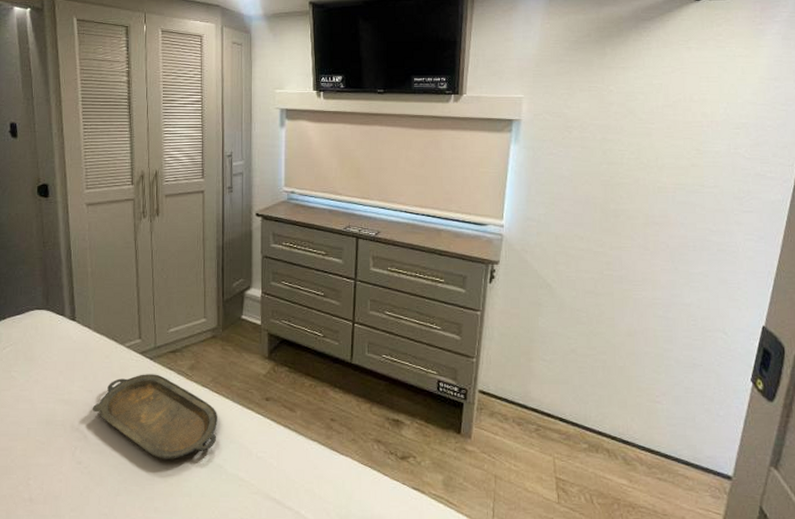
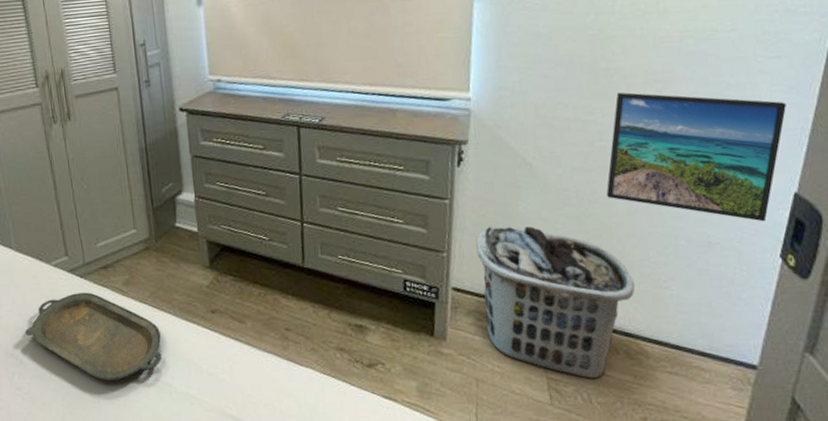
clothes hamper: none [501,337,633,482] -> present [475,226,635,380]
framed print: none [611,230,756,350] -> present [606,92,786,222]

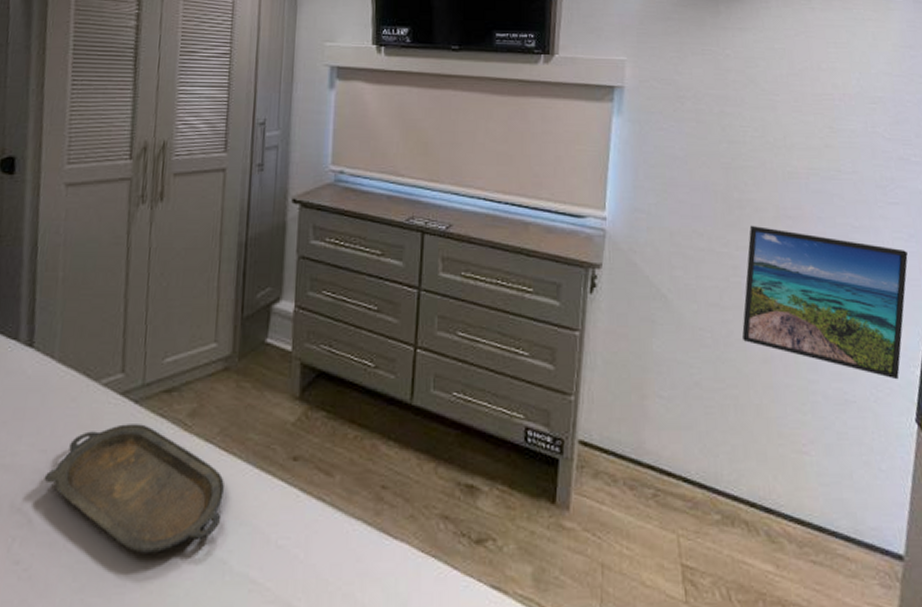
clothes hamper: present [475,226,635,380] -> none [606,366,774,569]

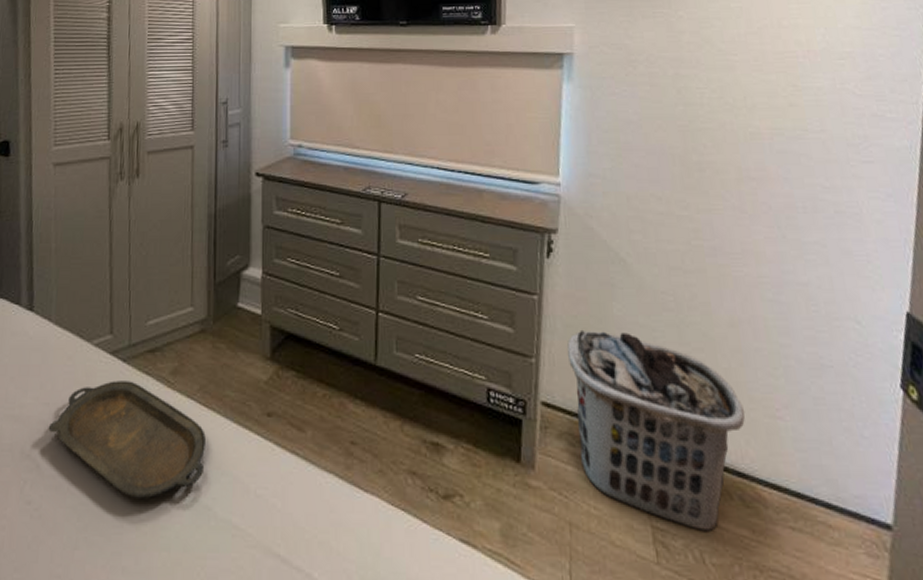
clothes hamper: none [606,366,774,569] -> present [567,329,745,533]
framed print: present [741,225,908,380] -> none [706,187,886,344]

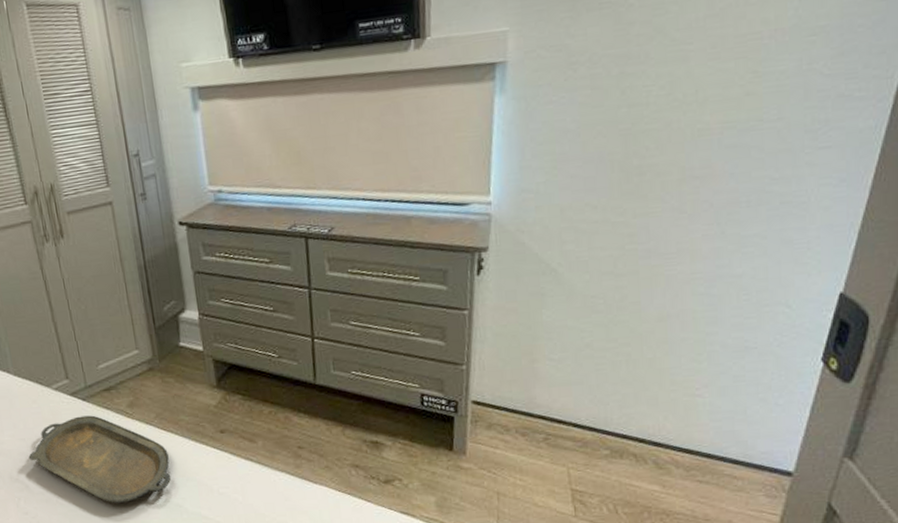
clothes hamper: present [567,329,745,533] -> none [496,335,666,491]

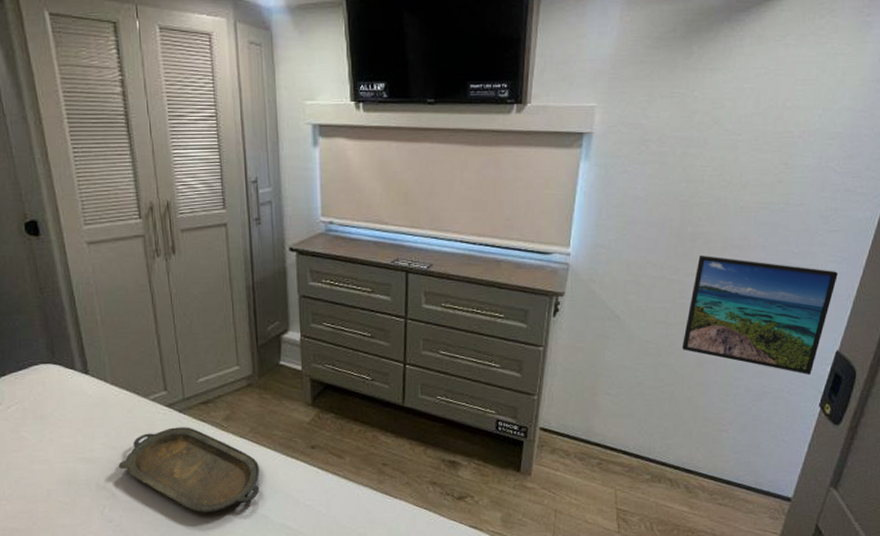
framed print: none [636,190,835,325] -> present [681,255,838,375]

